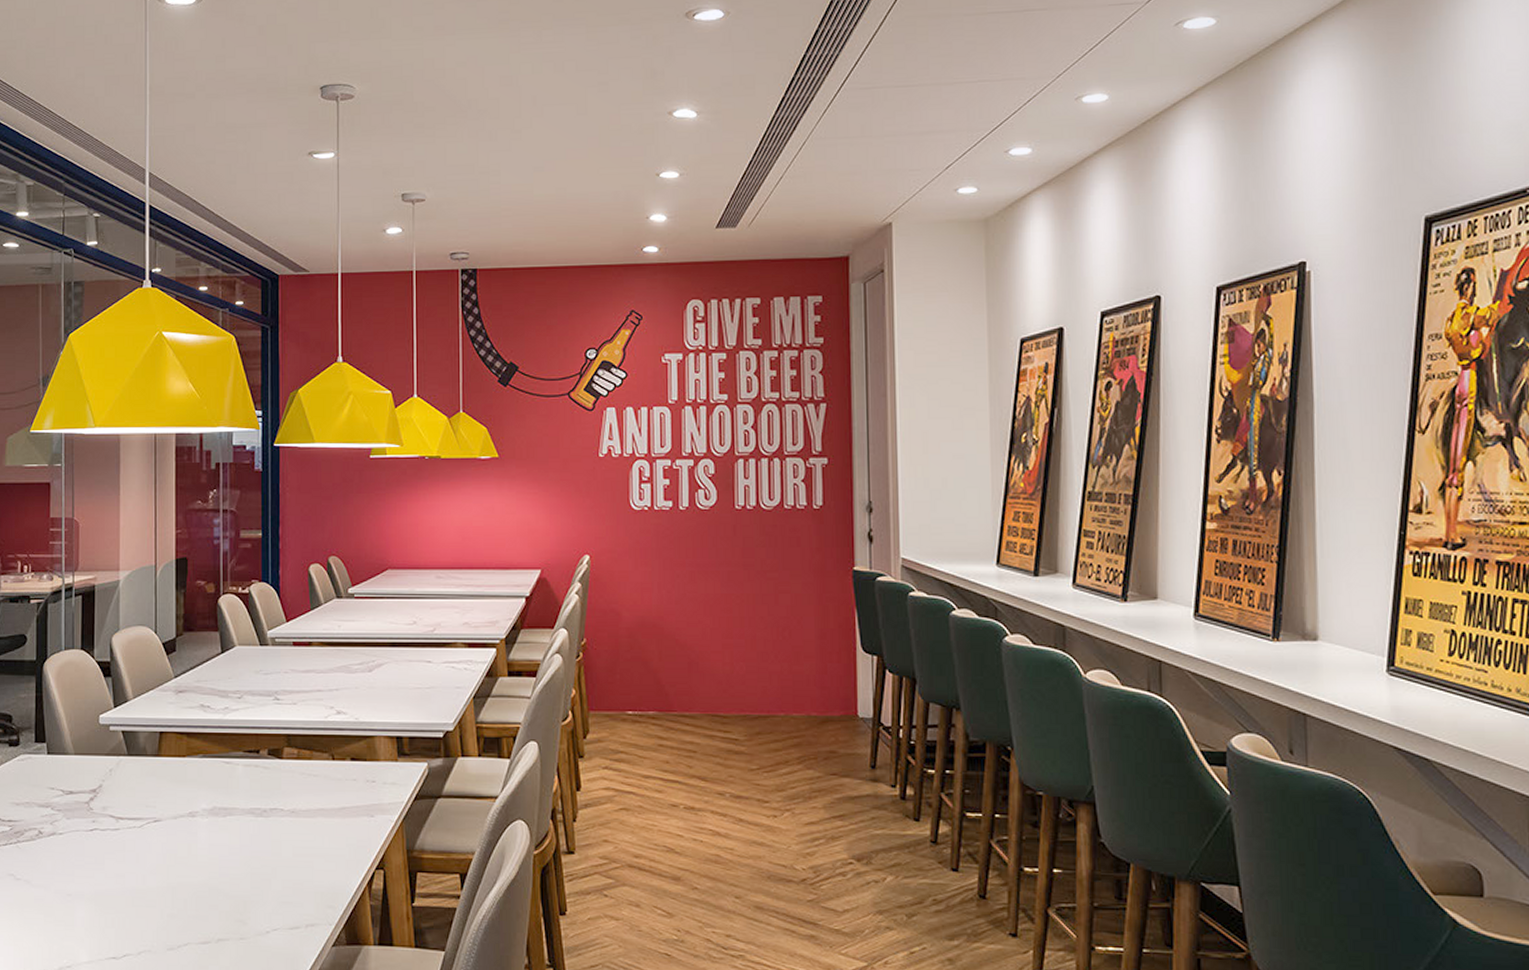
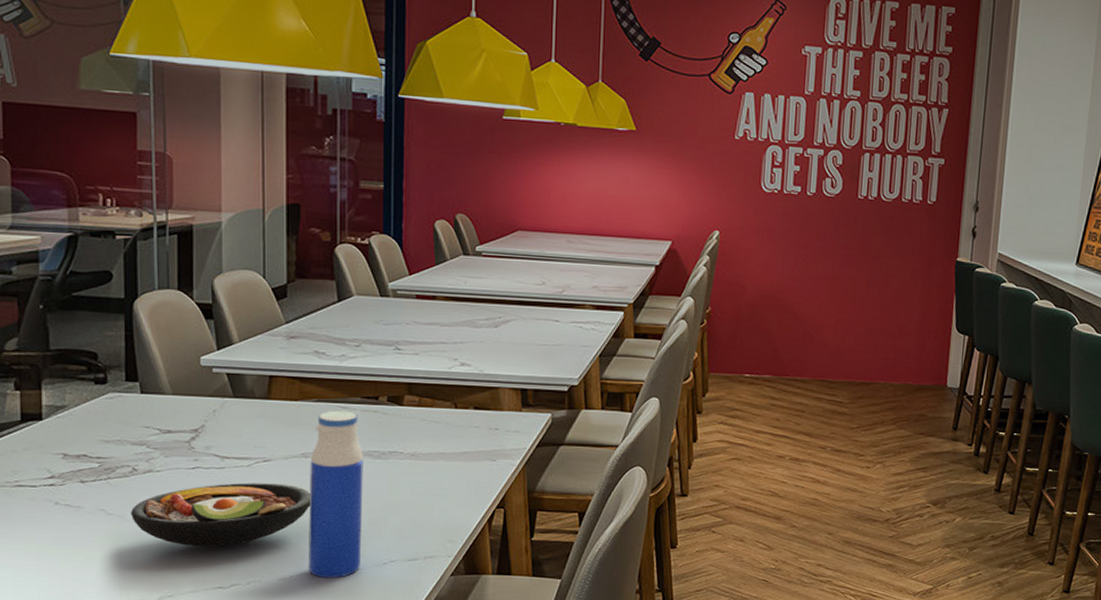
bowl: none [35,844,198,914] -> present [130,482,311,548]
water bottle: none [195,765,246,949] -> present [309,410,363,579]

